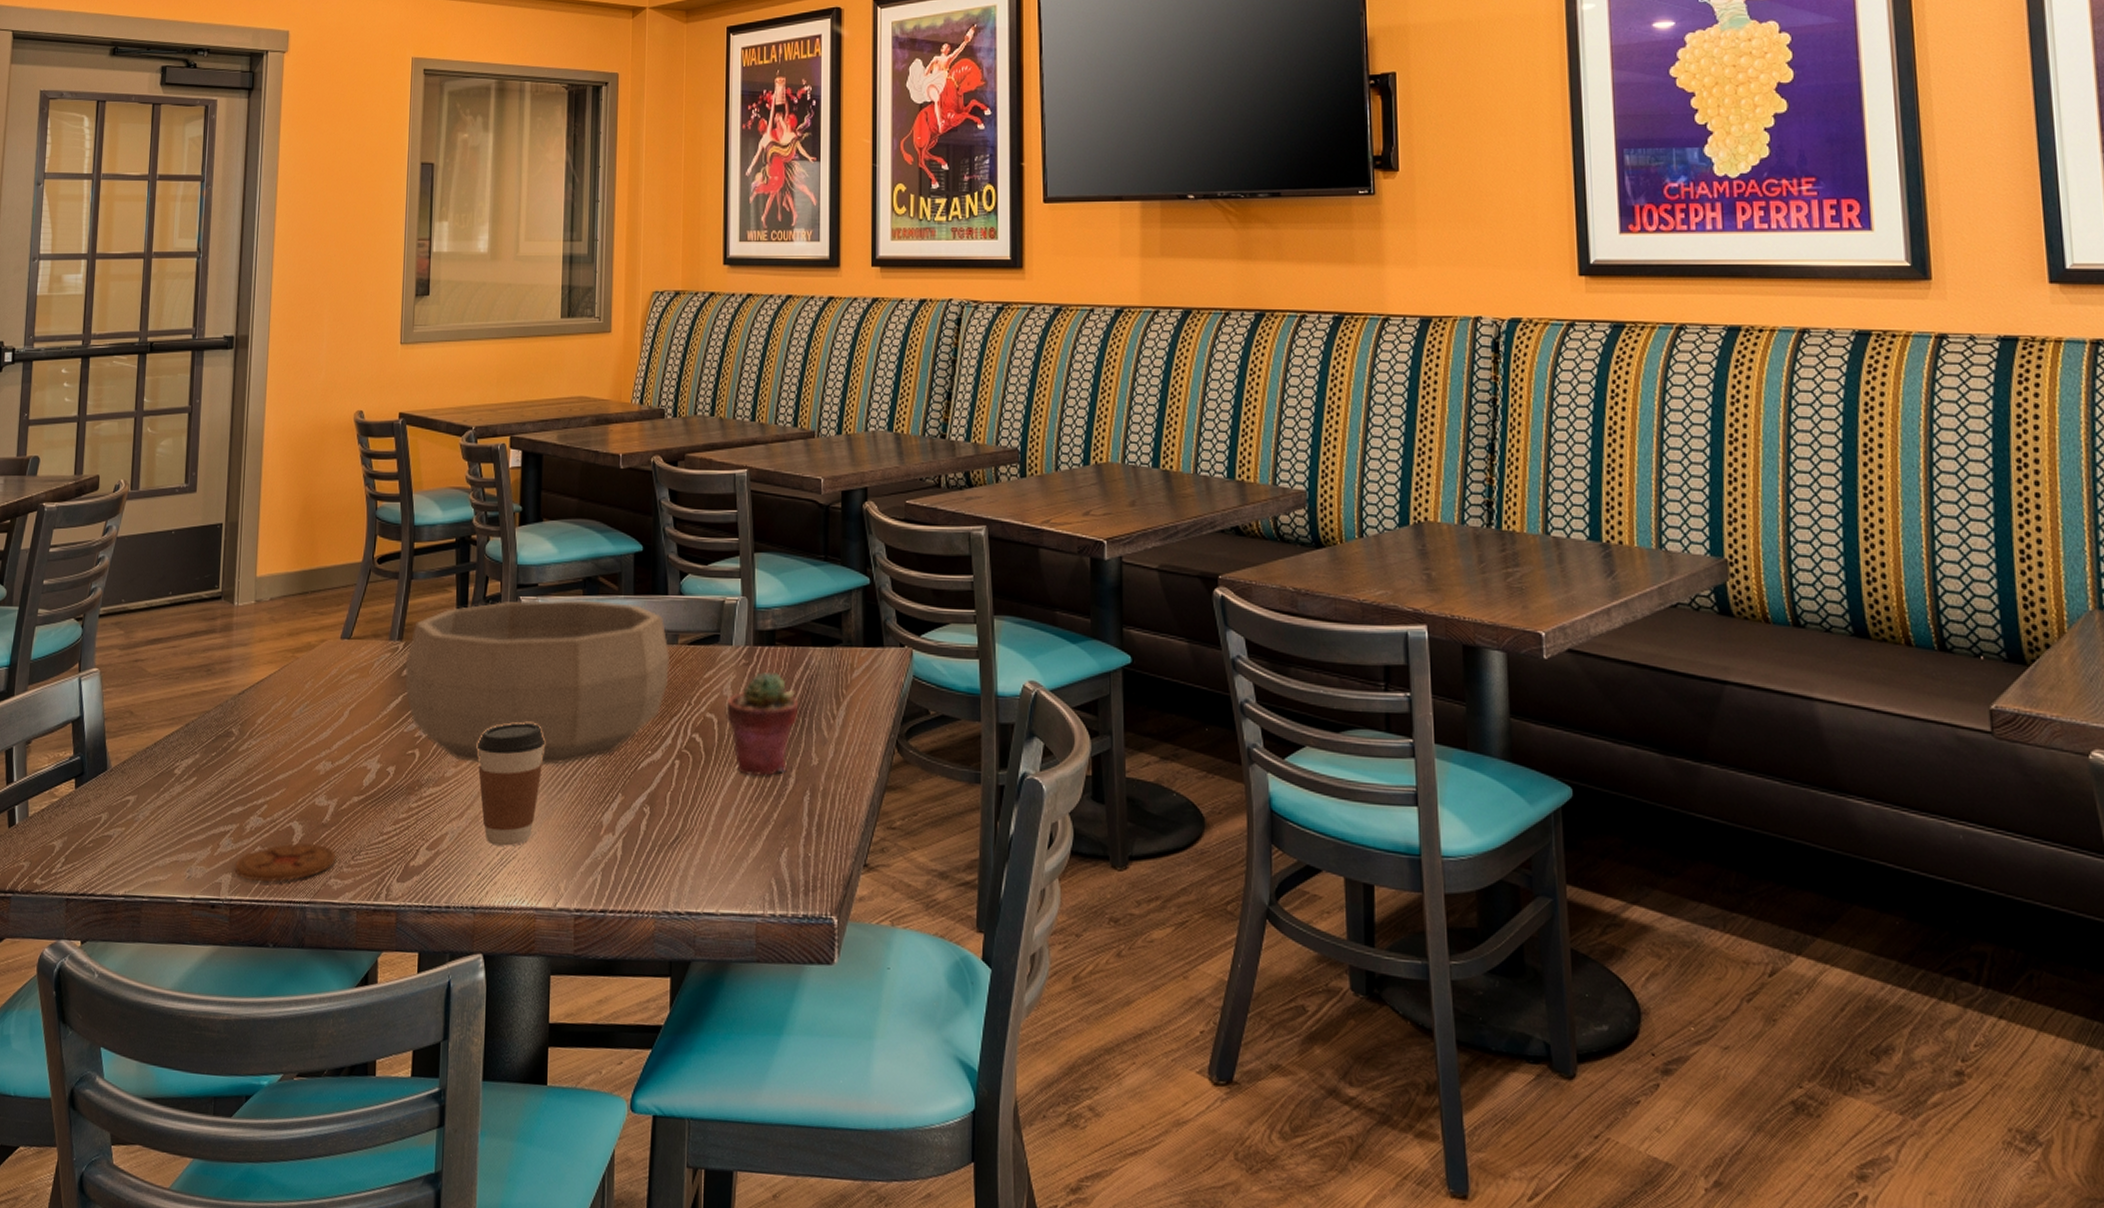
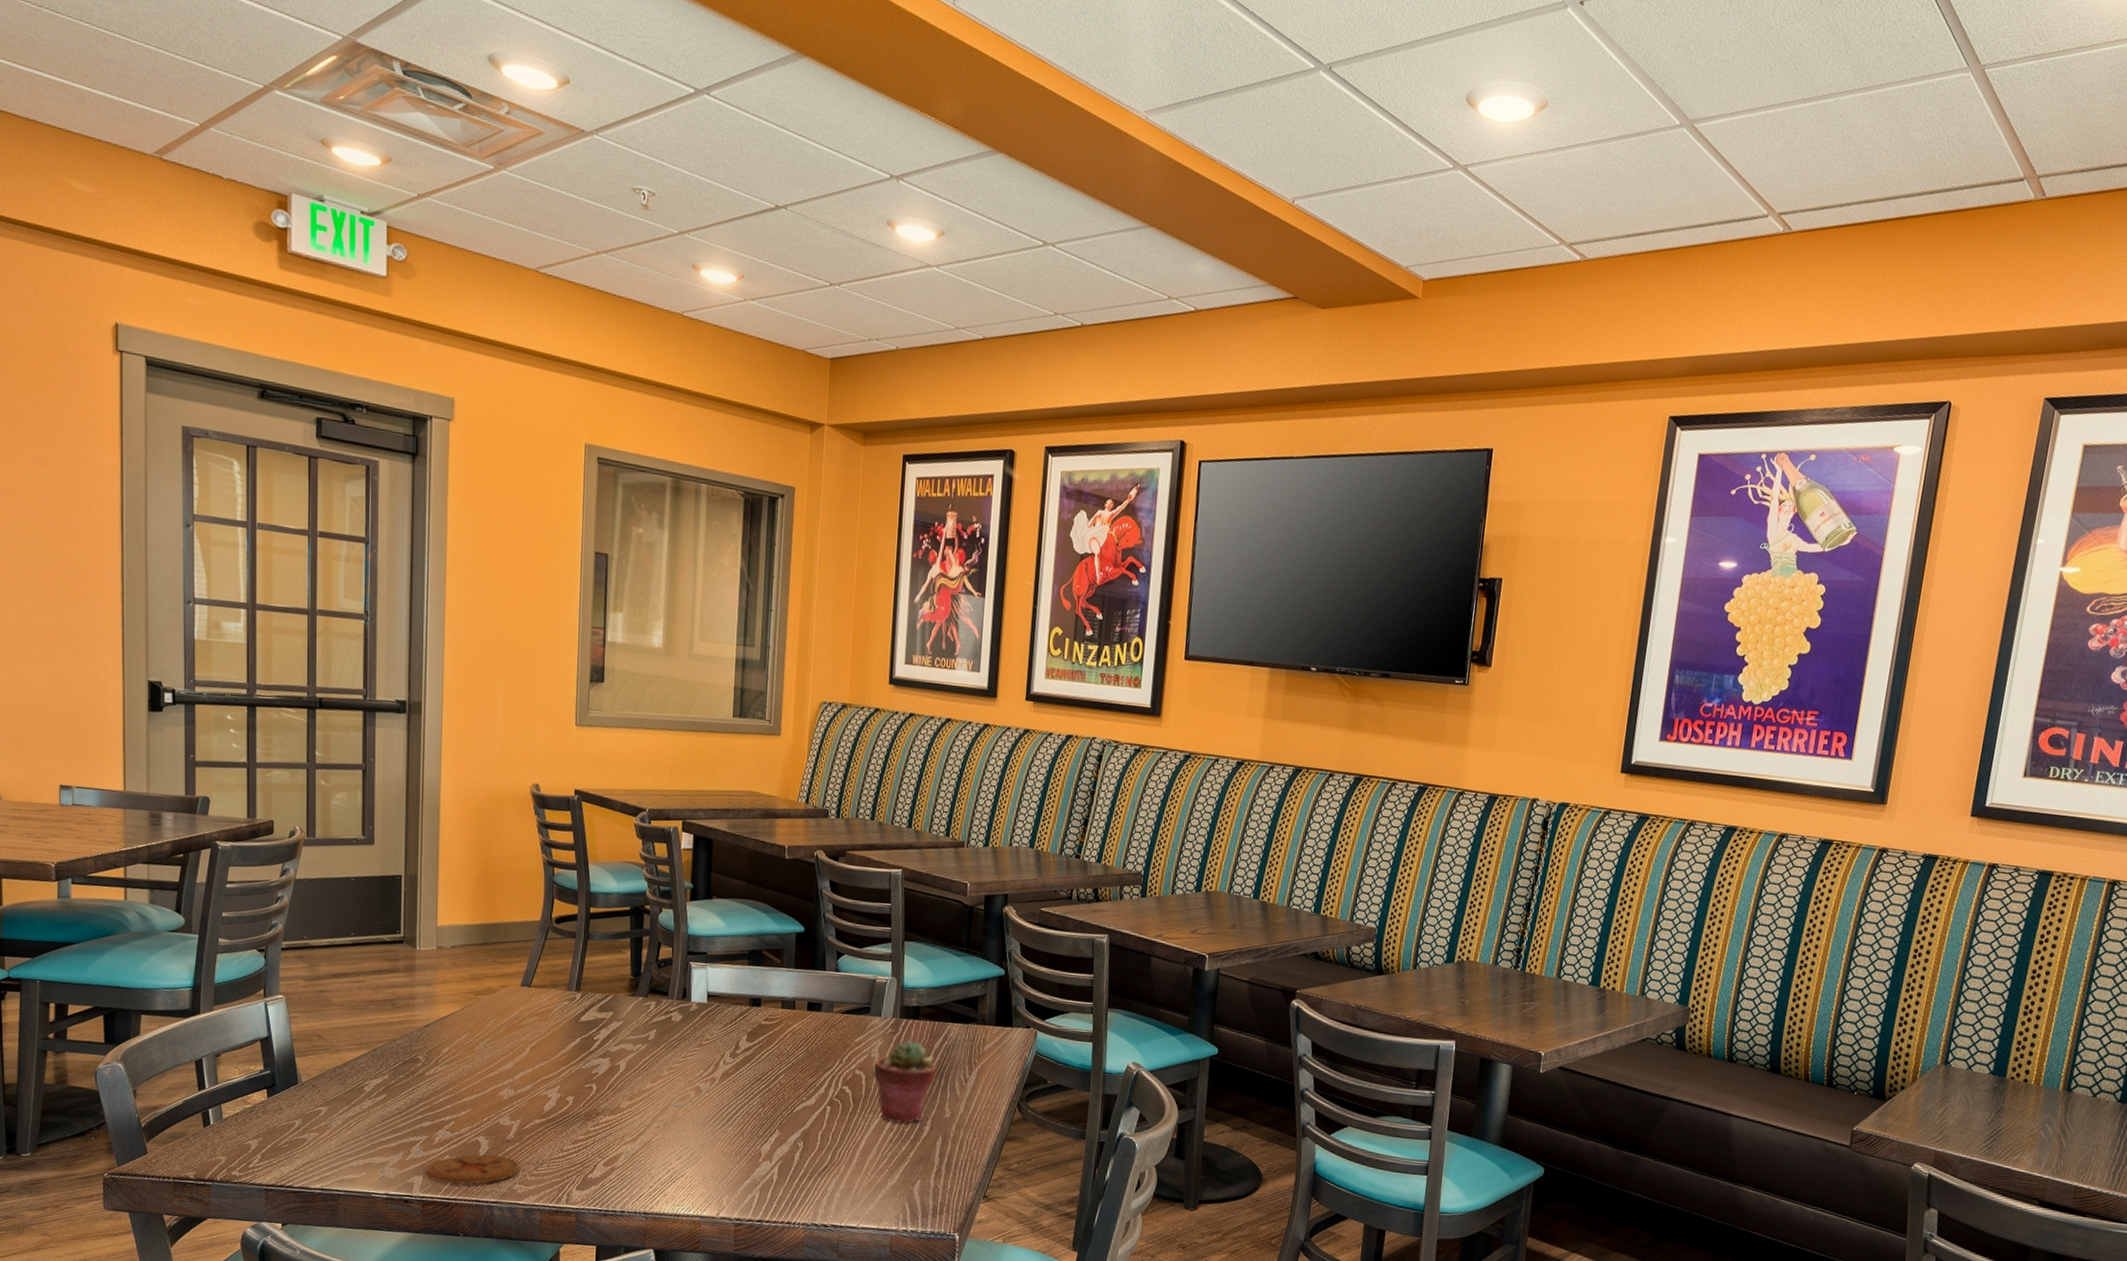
decorative bowl: present [405,599,669,765] -> none [582,965,825,1104]
coffee cup: present [478,723,545,846] -> none [650,1067,711,1167]

